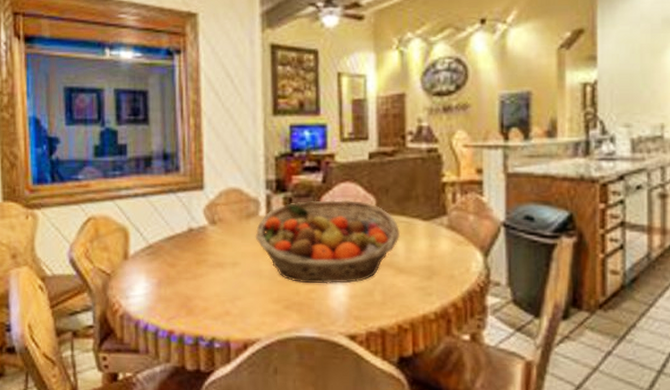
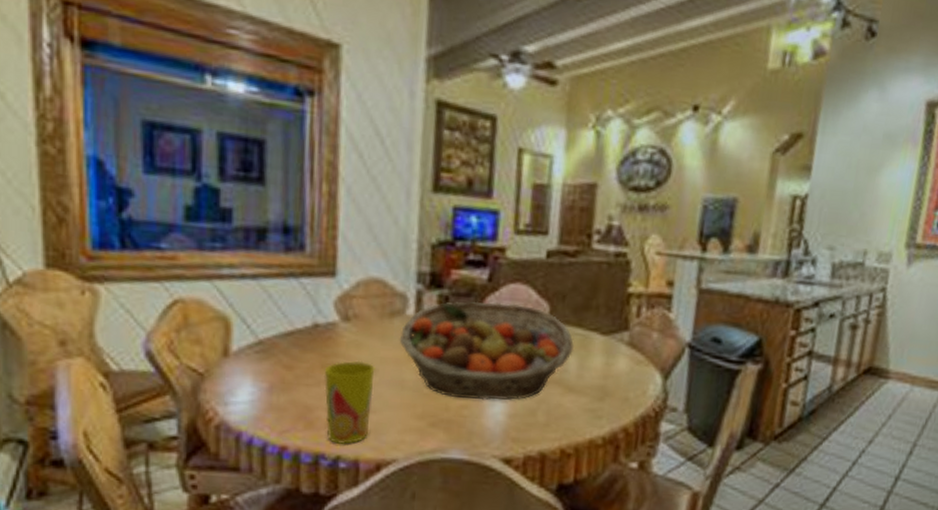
cup: none [199,256,238,328] -> present [324,360,375,445]

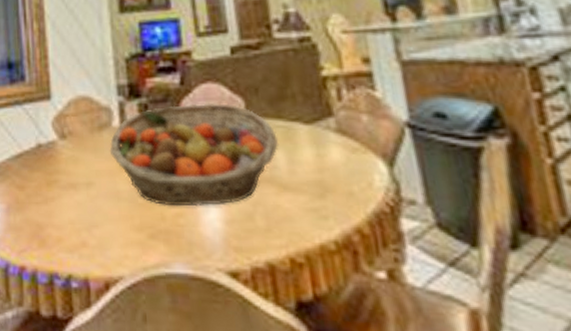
cup: present [324,360,375,445] -> none [49,175,95,263]

